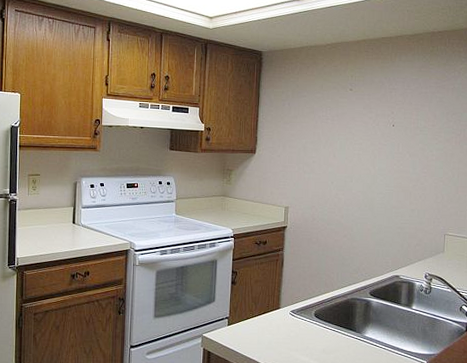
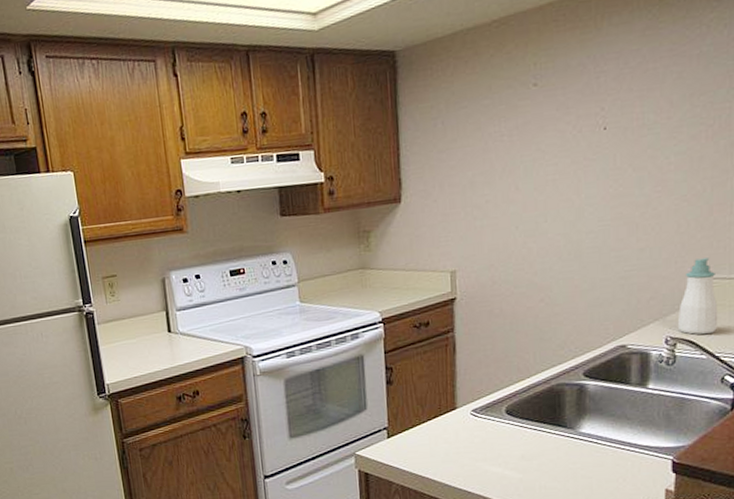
soap bottle: none [433,222,460,274] -> present [677,258,718,335]

